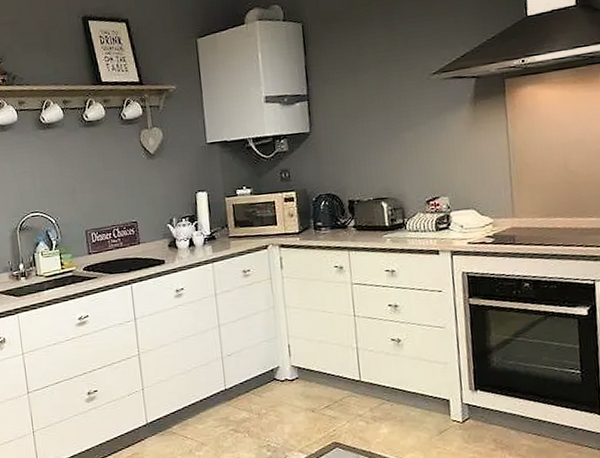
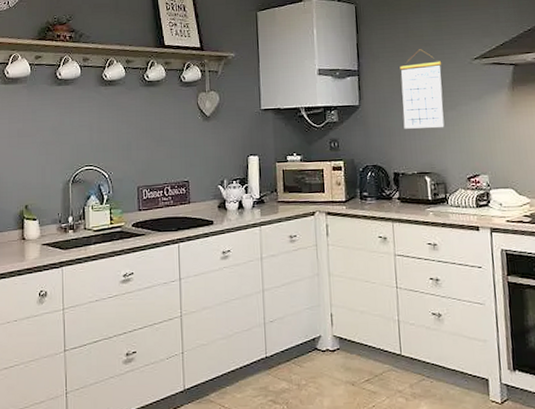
calendar: none [352,67,401,154] -> present [400,49,445,129]

